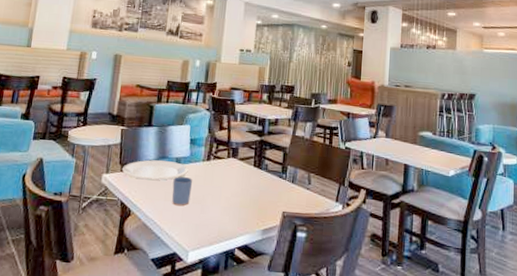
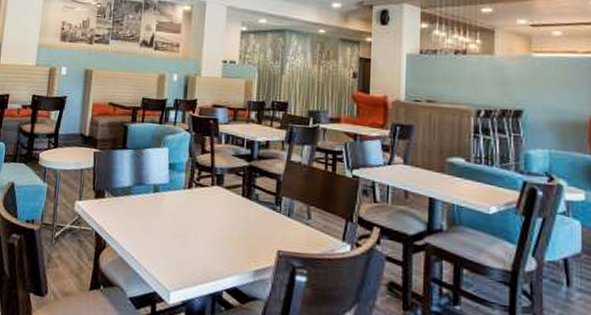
plate: present [121,159,189,180] -> none [95,186,168,210]
mug: present [172,176,193,205] -> none [150,205,173,239]

